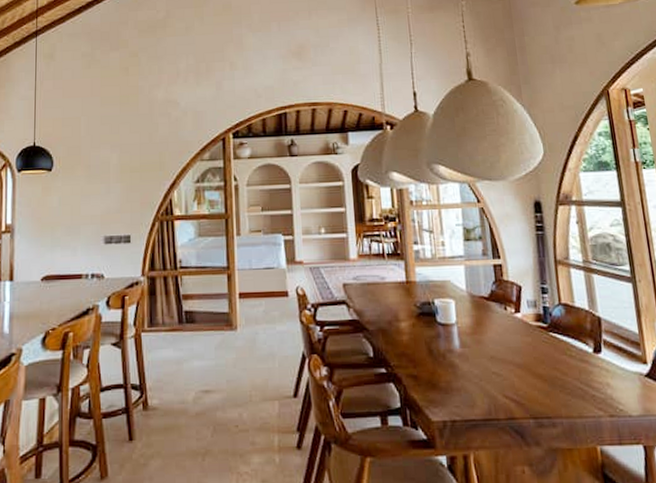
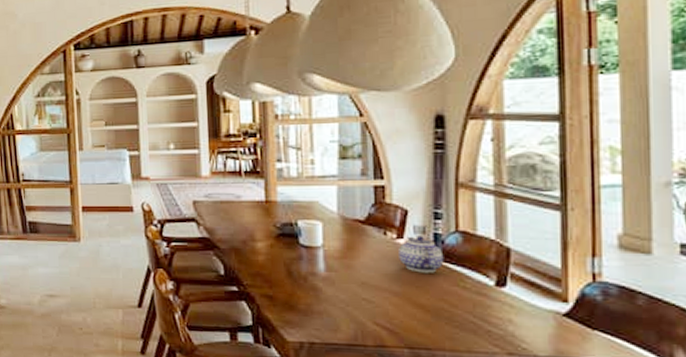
teapot: none [517,309,553,344] -> present [399,236,444,273]

